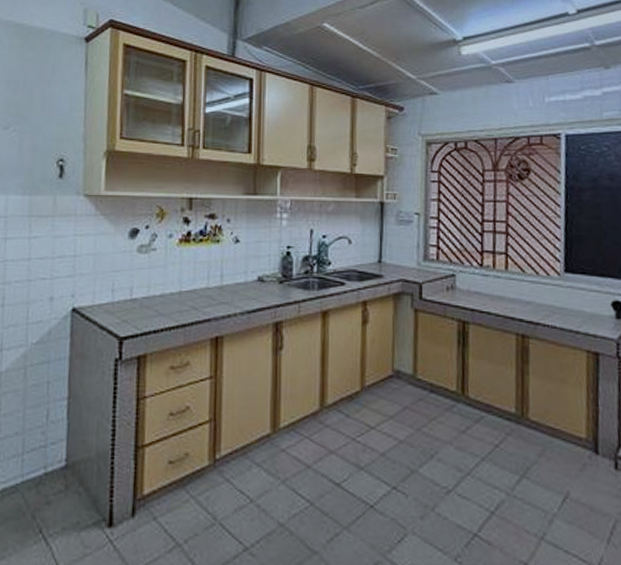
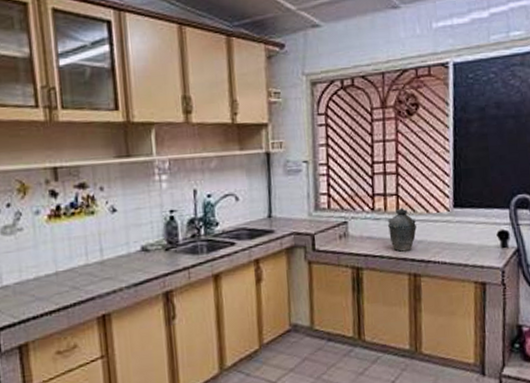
kettle: none [495,266,526,311] -> present [387,207,417,252]

